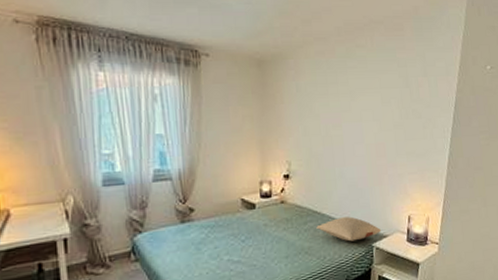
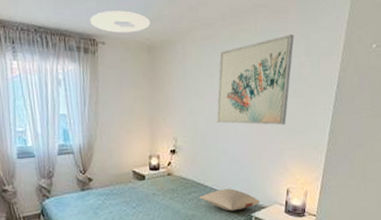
ceiling light: none [192,20,261,45] -> present [90,10,151,33]
wall art: none [333,53,411,148] -> present [216,34,294,126]

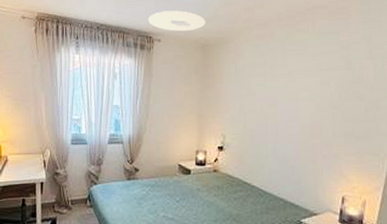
pillow: present [199,188,261,211] -> none [245,191,312,215]
wall art: present [216,34,294,126] -> none [267,36,356,129]

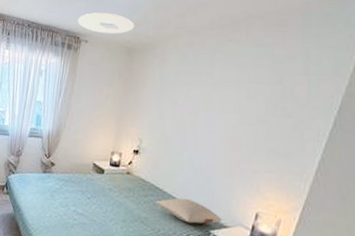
pillow: none [245,191,312,215] -> present [156,198,223,224]

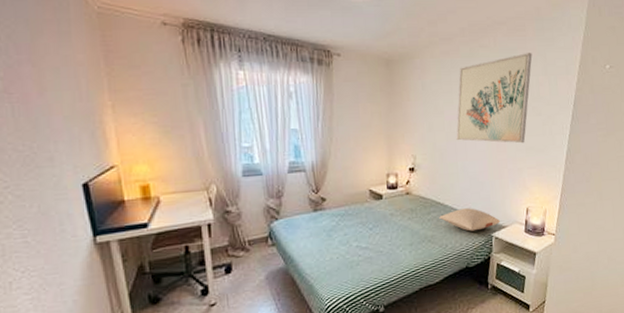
ceiling light: present [78,12,135,34] -> none [324,21,389,46]
wall art: none [187,50,292,145] -> present [456,53,533,144]

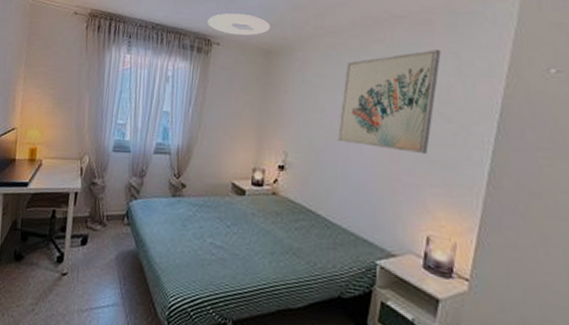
ceiling light: none [324,21,389,46] -> present [208,13,271,36]
pillow: present [439,208,501,232] -> none [309,222,389,254]

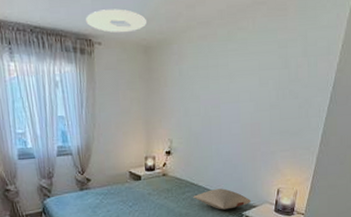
pillow: none [309,222,389,254] -> present [193,188,252,210]
wall art: present [337,50,441,155] -> none [211,33,292,127]

